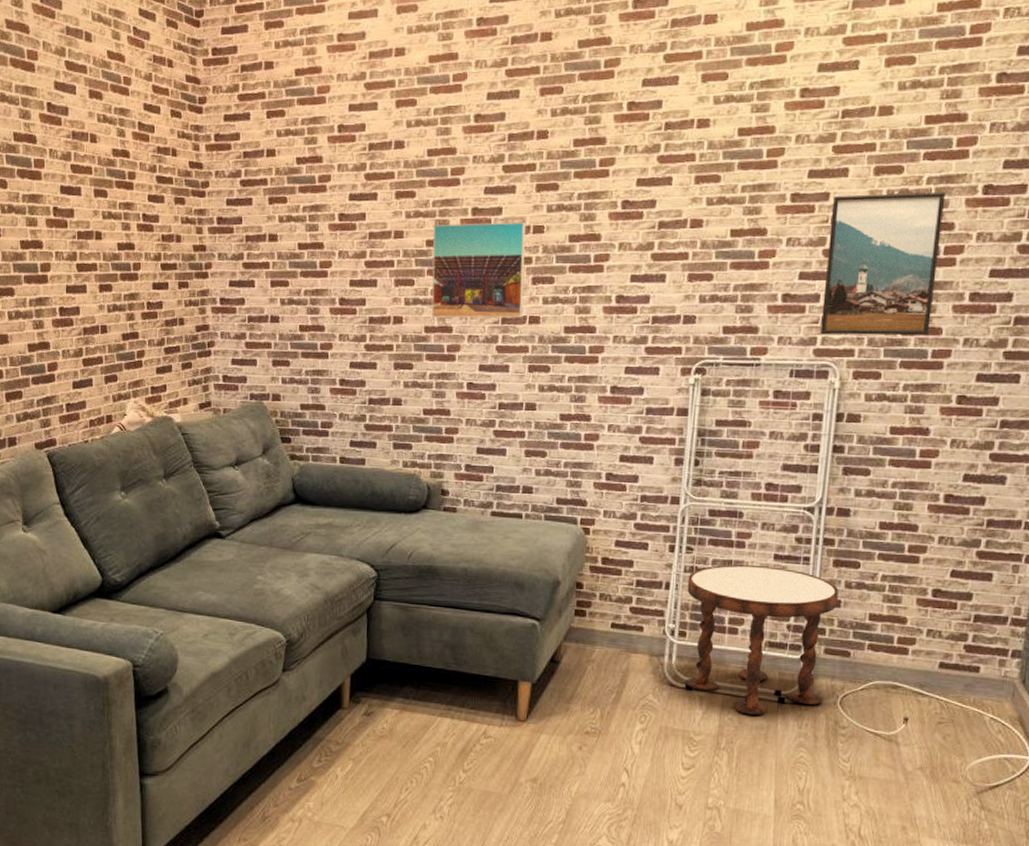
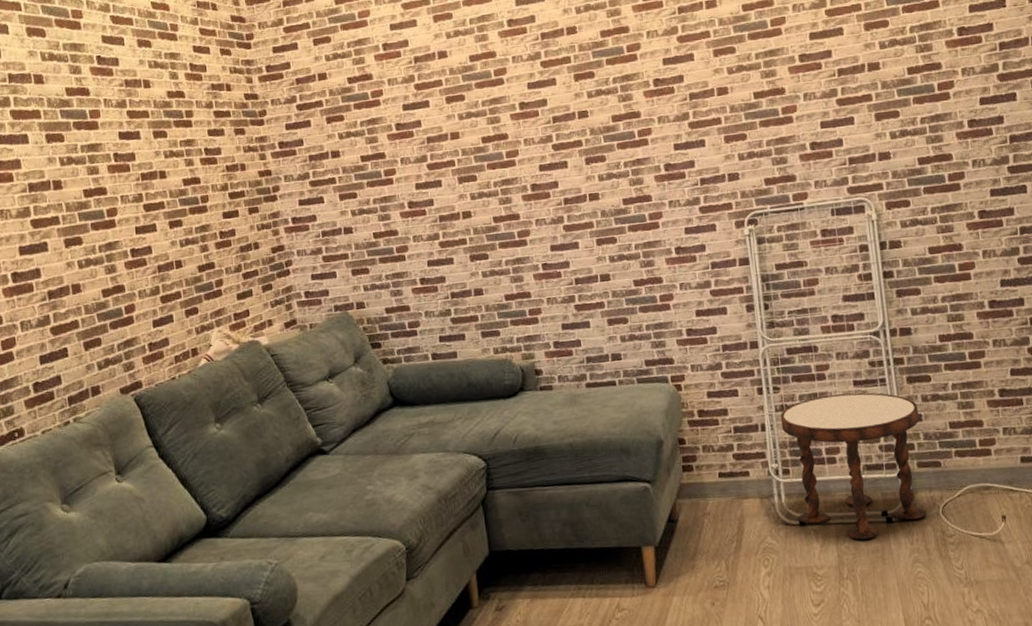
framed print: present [431,222,526,318] -> none [486,110,583,207]
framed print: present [820,191,946,336] -> none [835,37,942,174]

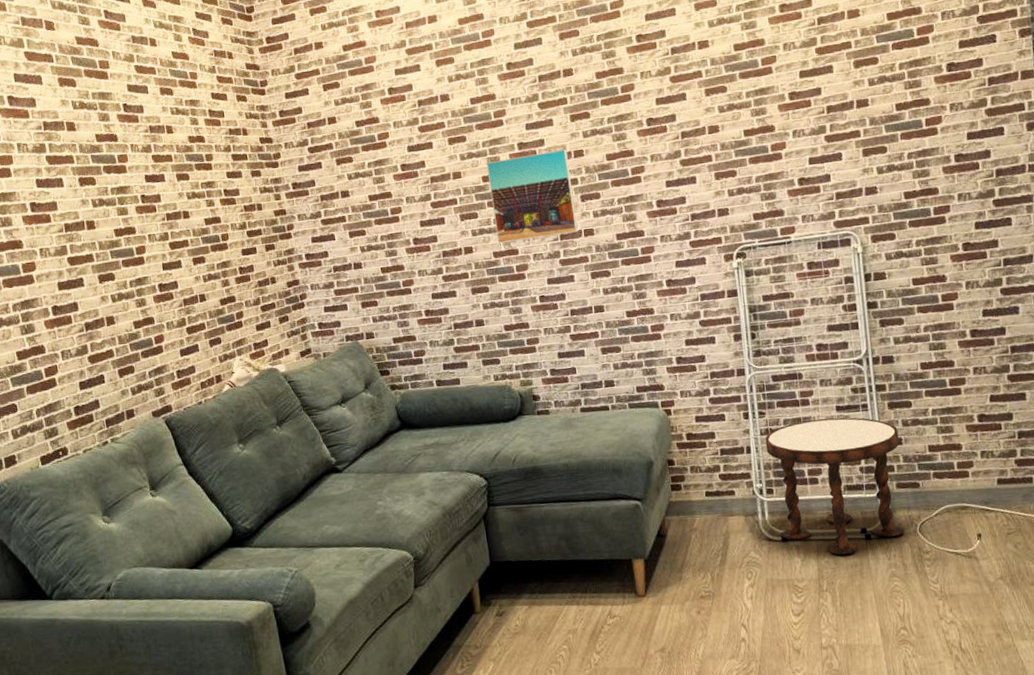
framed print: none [486,110,583,207] -> present [486,149,579,243]

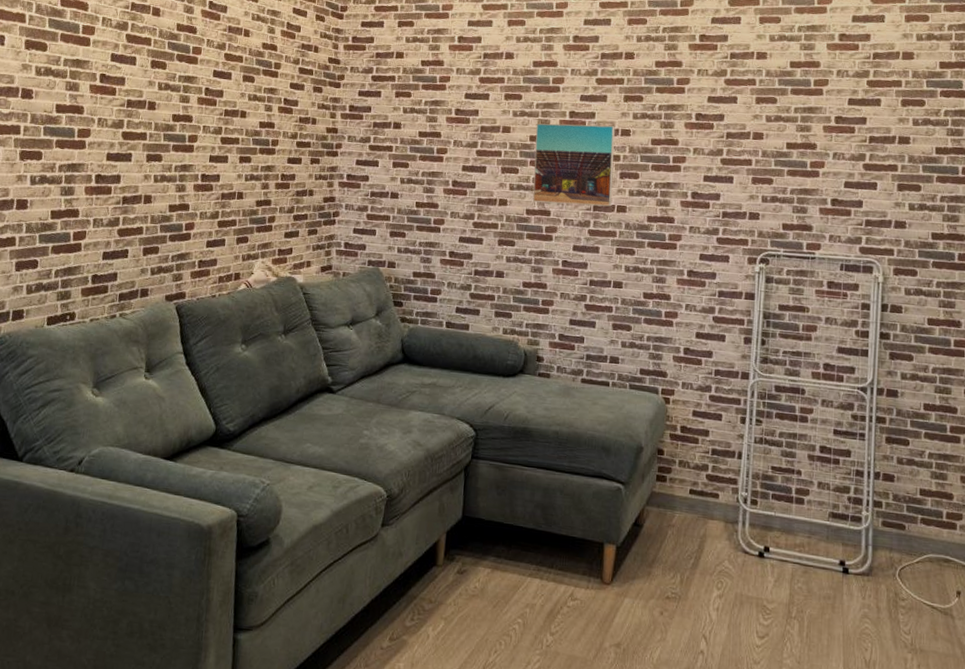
side table: present [765,417,905,556] -> none [757,437,892,585]

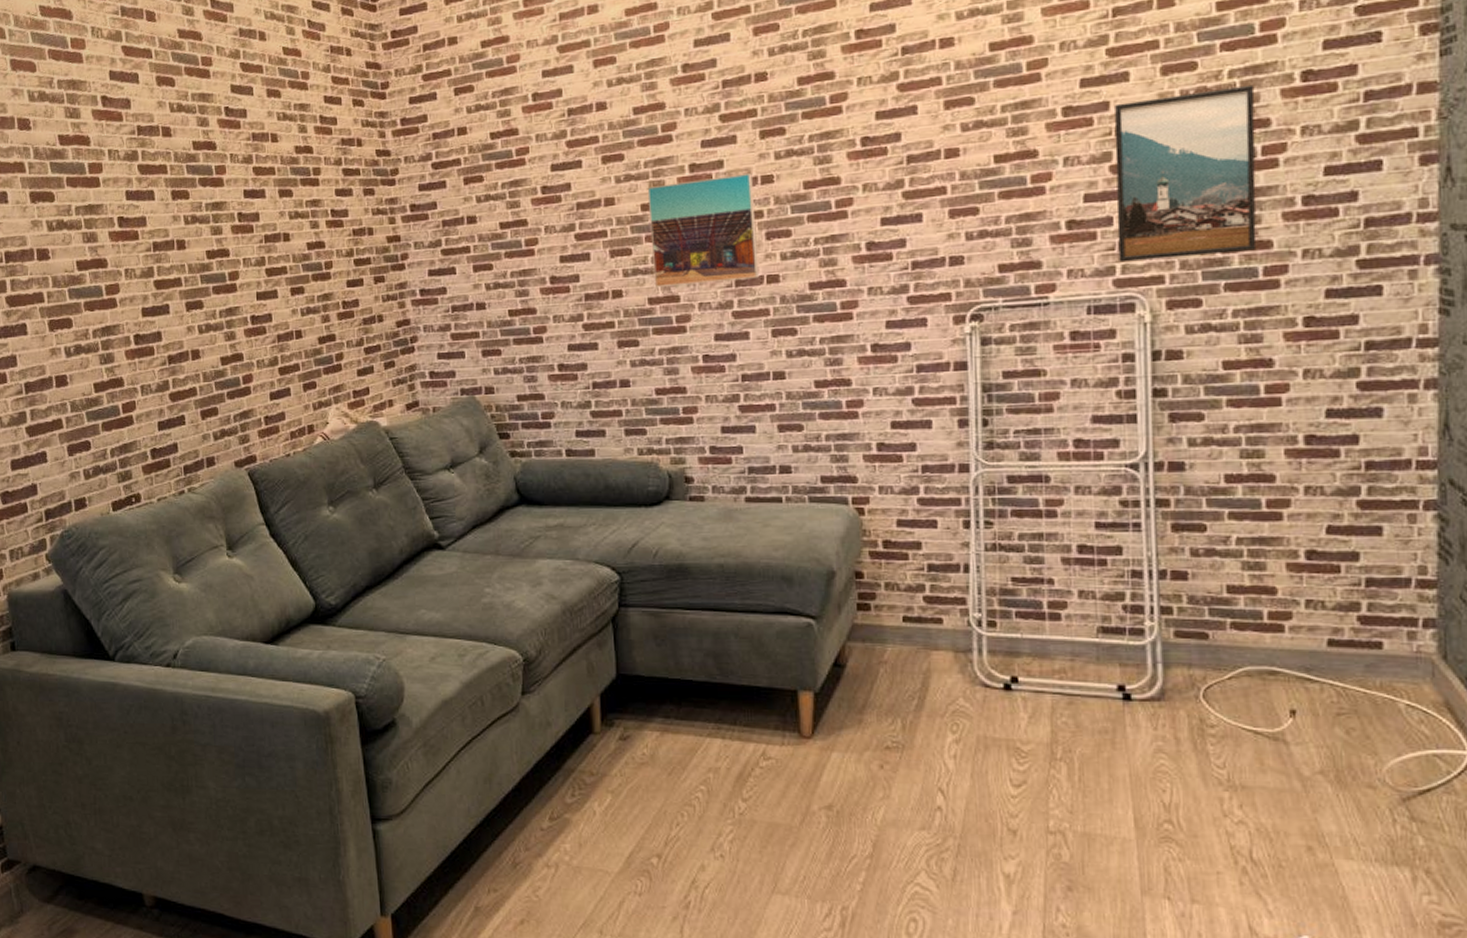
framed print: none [864,120,960,241] -> present [1114,84,1257,263]

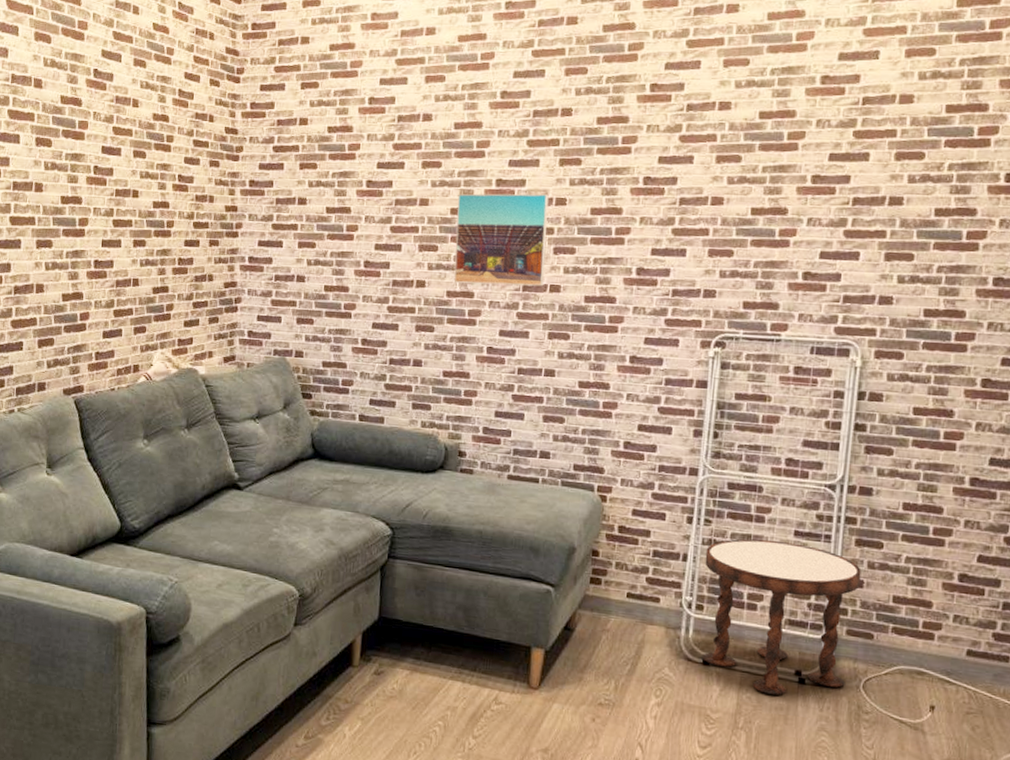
side table: none [990,537,1184,717] -> present [701,538,861,696]
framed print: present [1114,84,1257,263] -> none [841,178,968,318]

